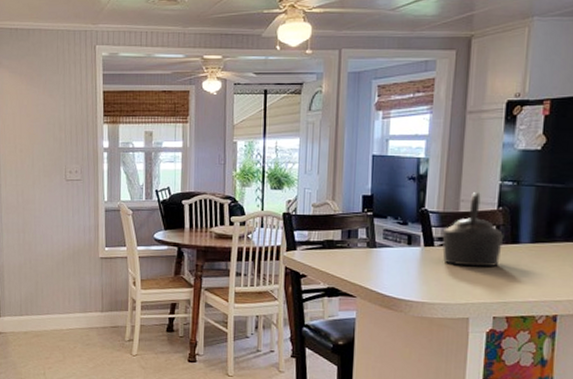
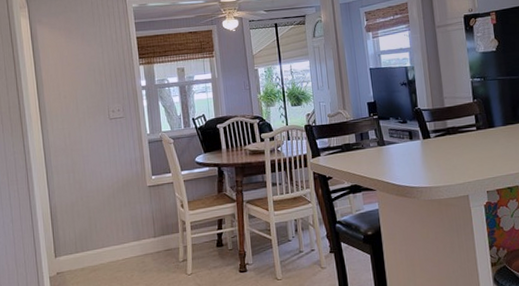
kettle: present [442,192,503,267] -> none [435,89,483,152]

